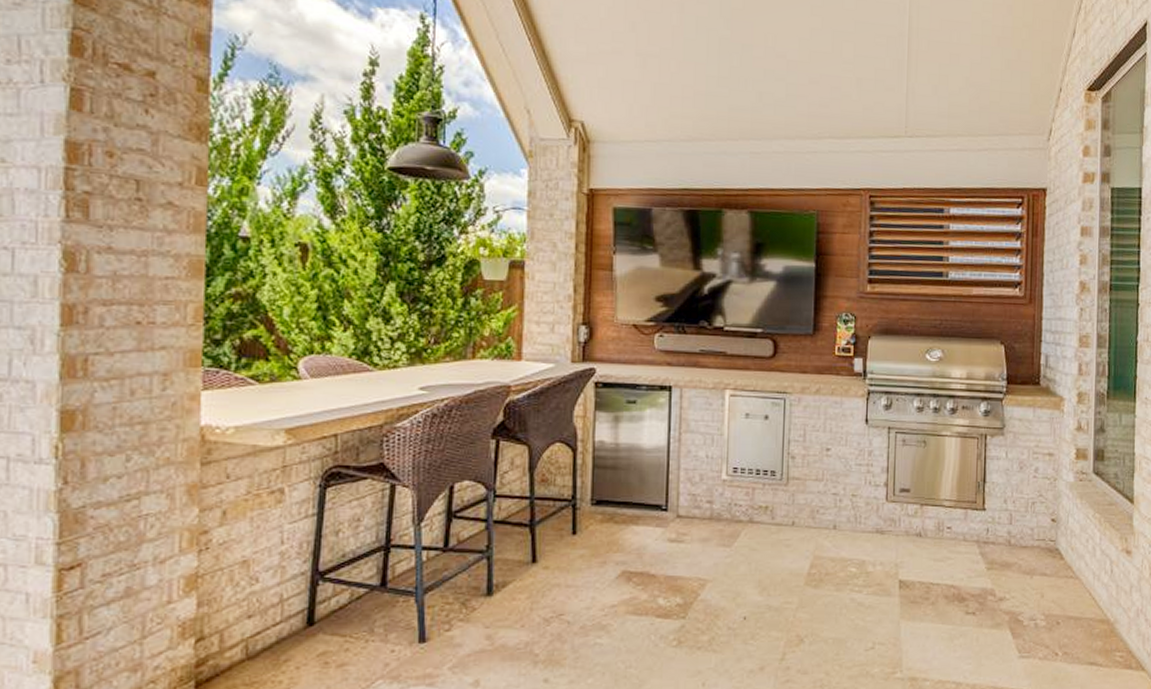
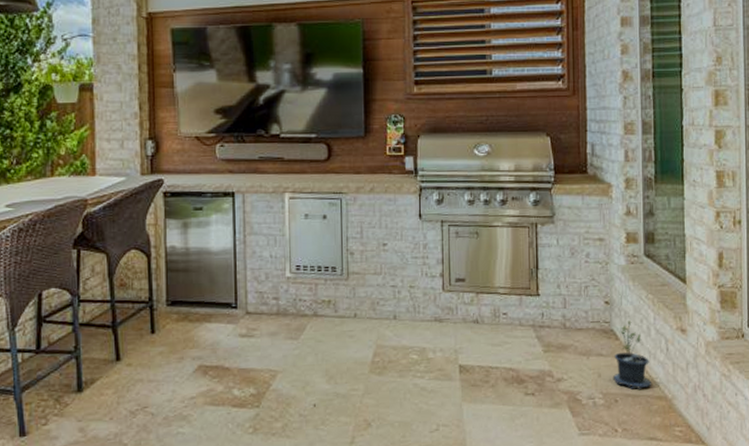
potted plant: none [1055,540,1095,613] -> present [612,321,652,390]

